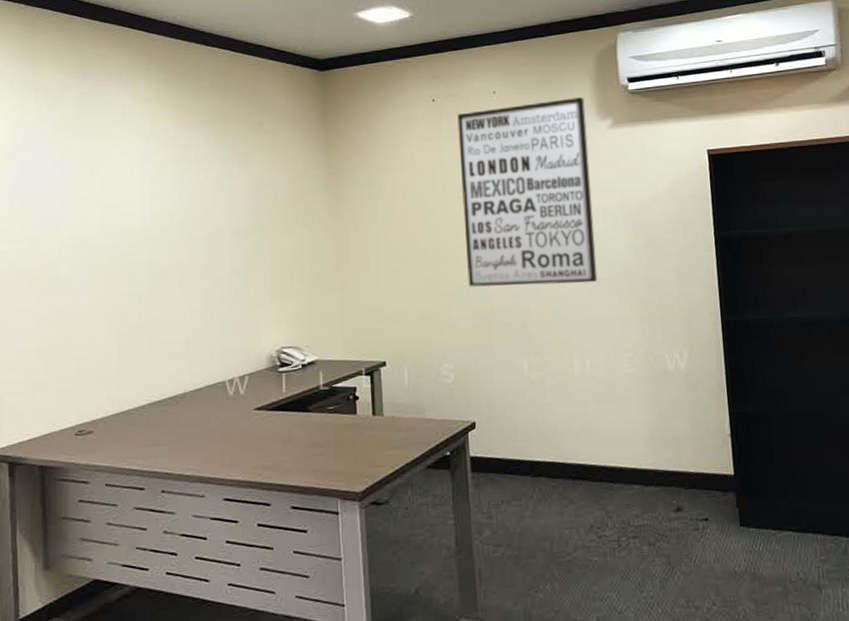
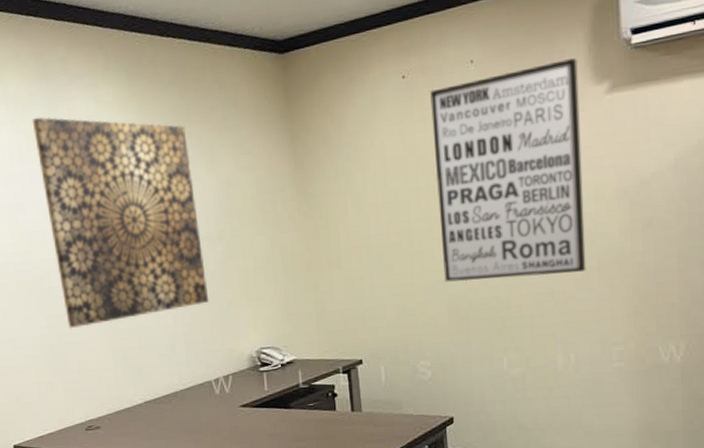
wall art: none [61,108,231,323] -> present [32,117,209,329]

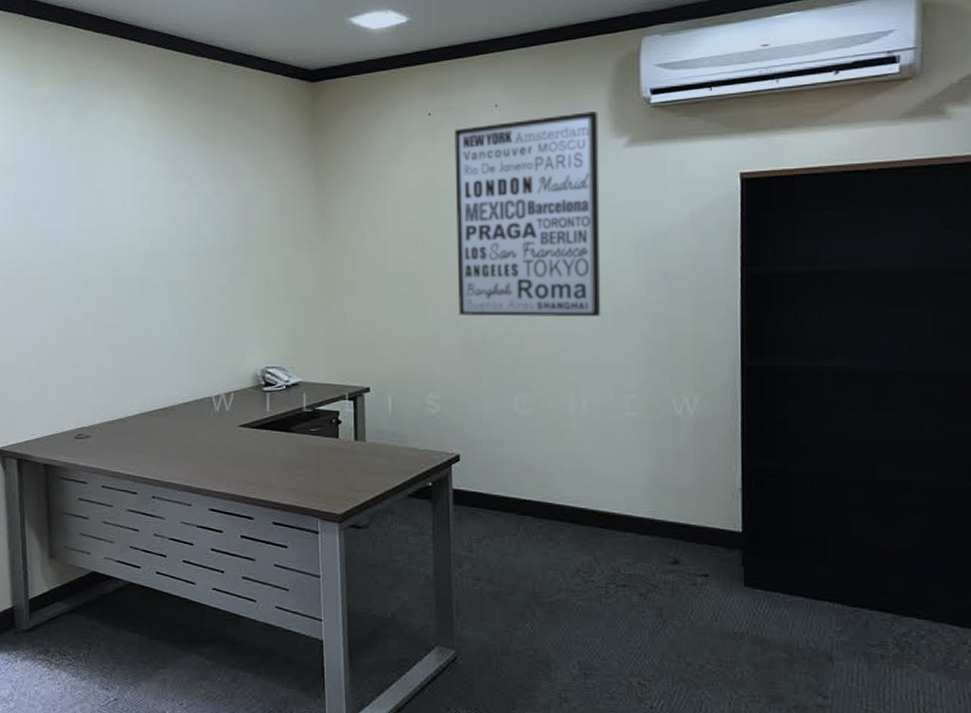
wall art: present [32,117,209,329] -> none [59,121,218,332]

